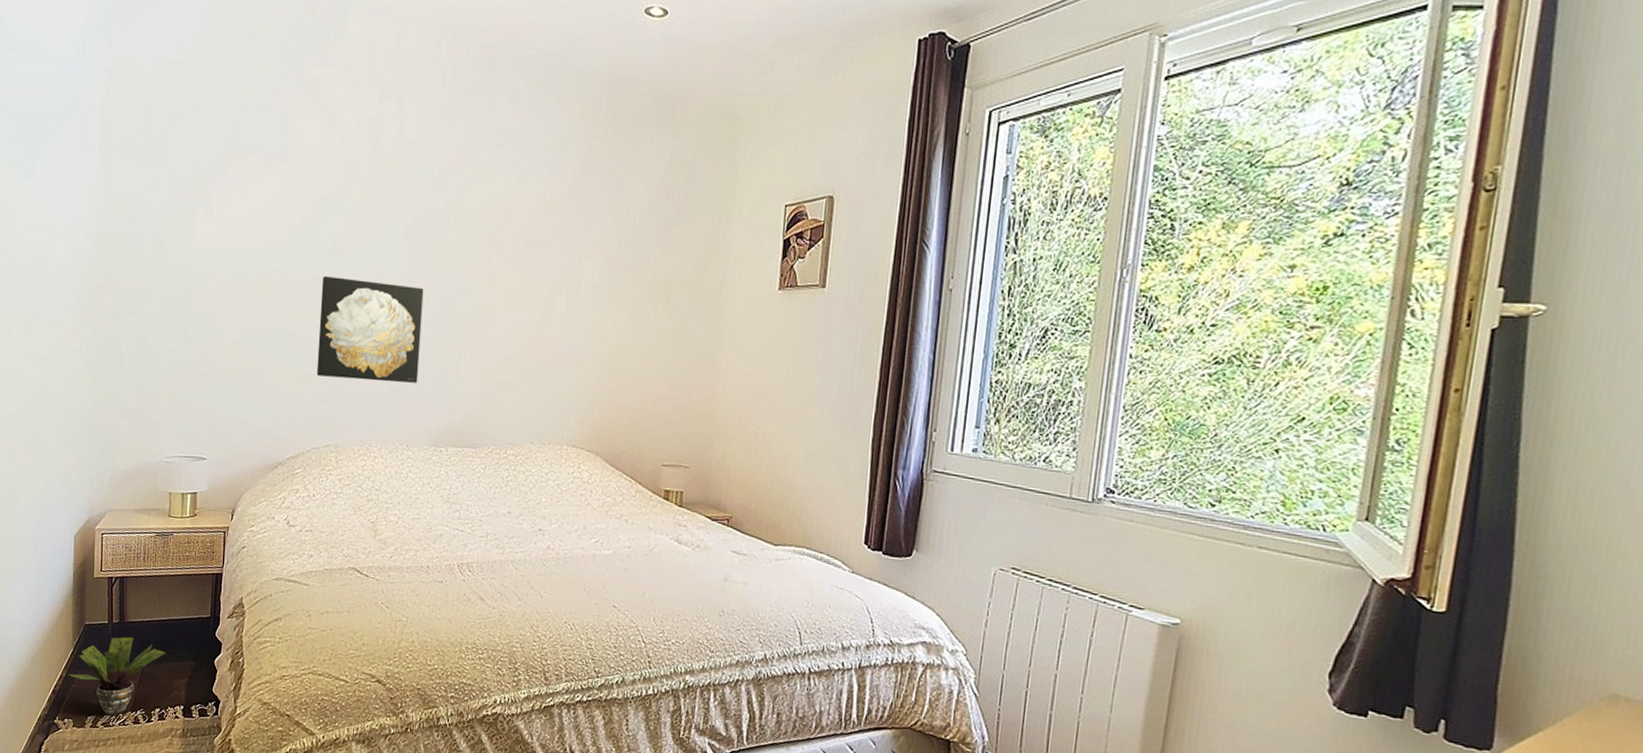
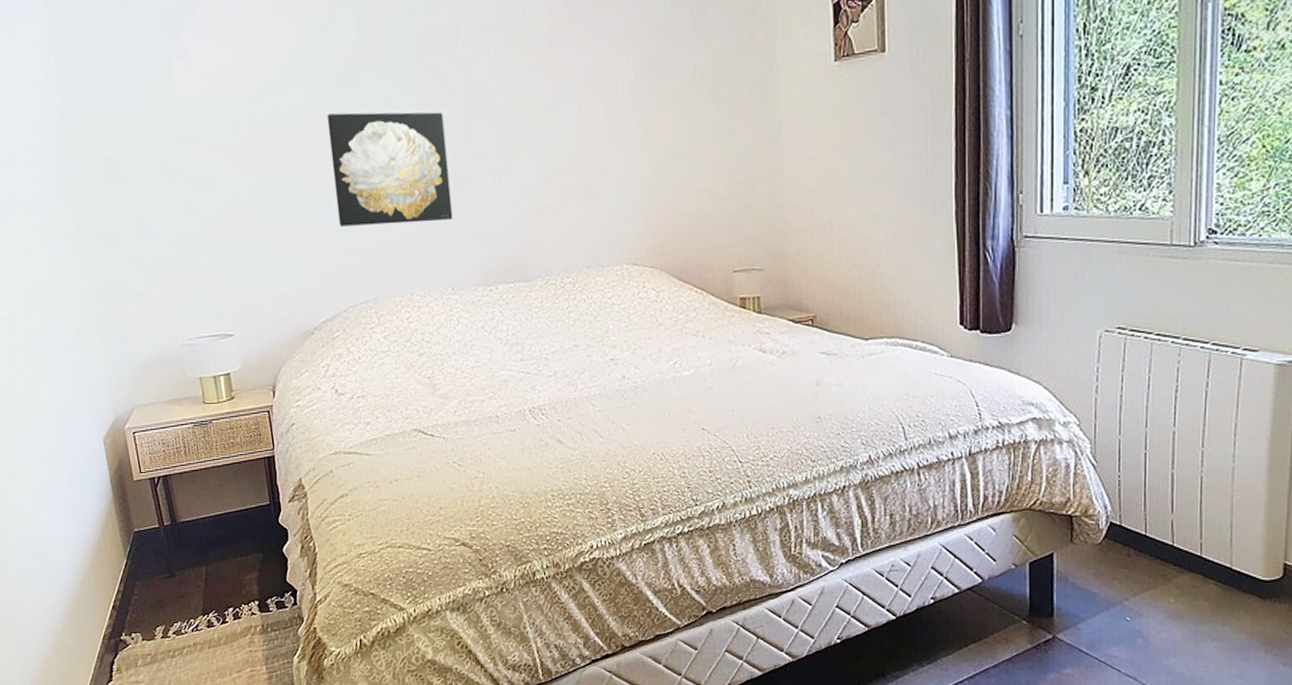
potted plant: present [67,637,166,716] -> none [125,537,228,623]

